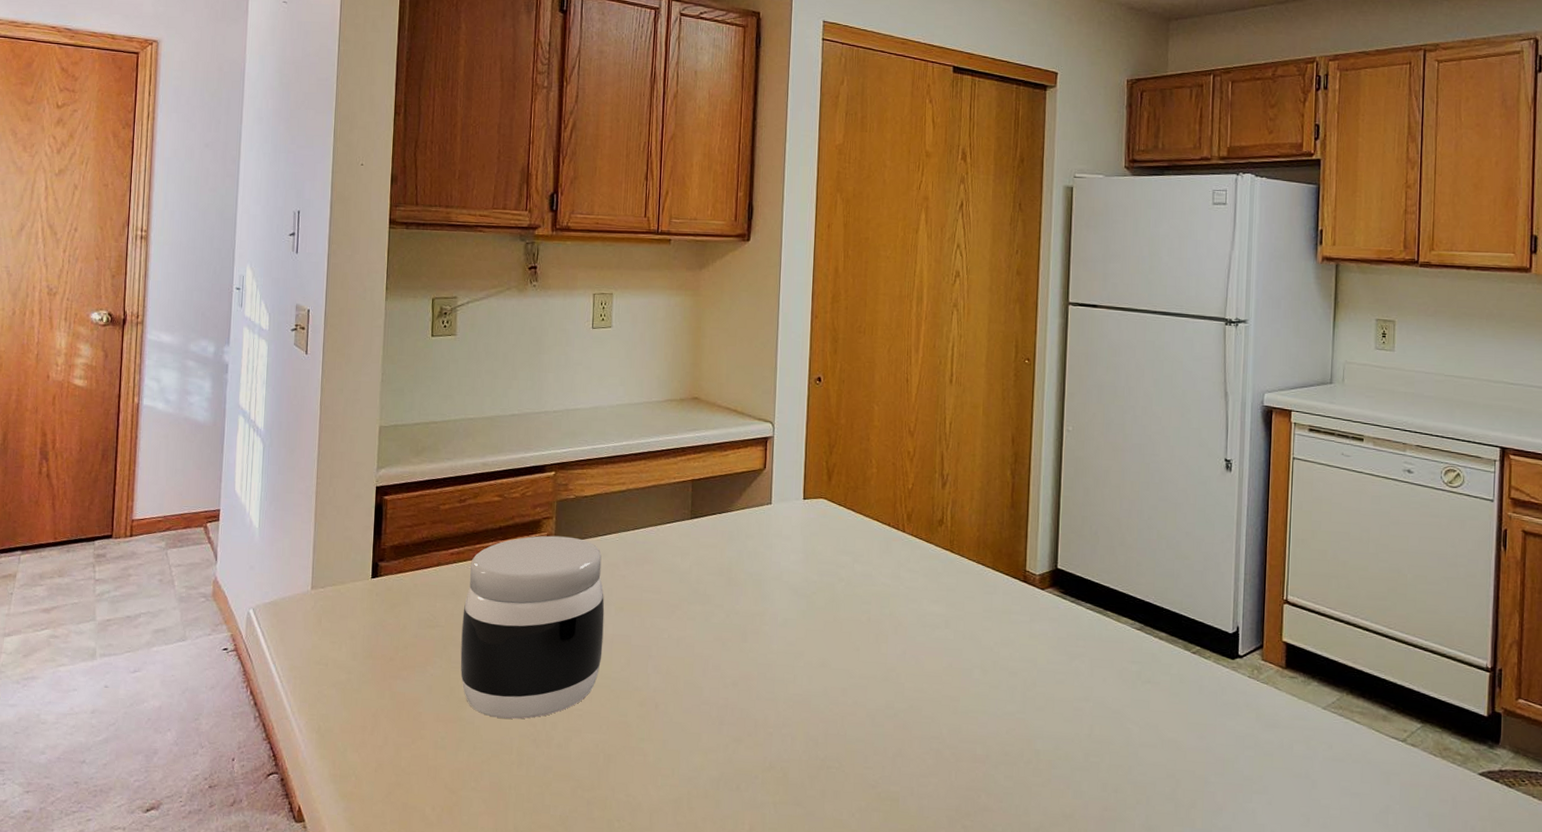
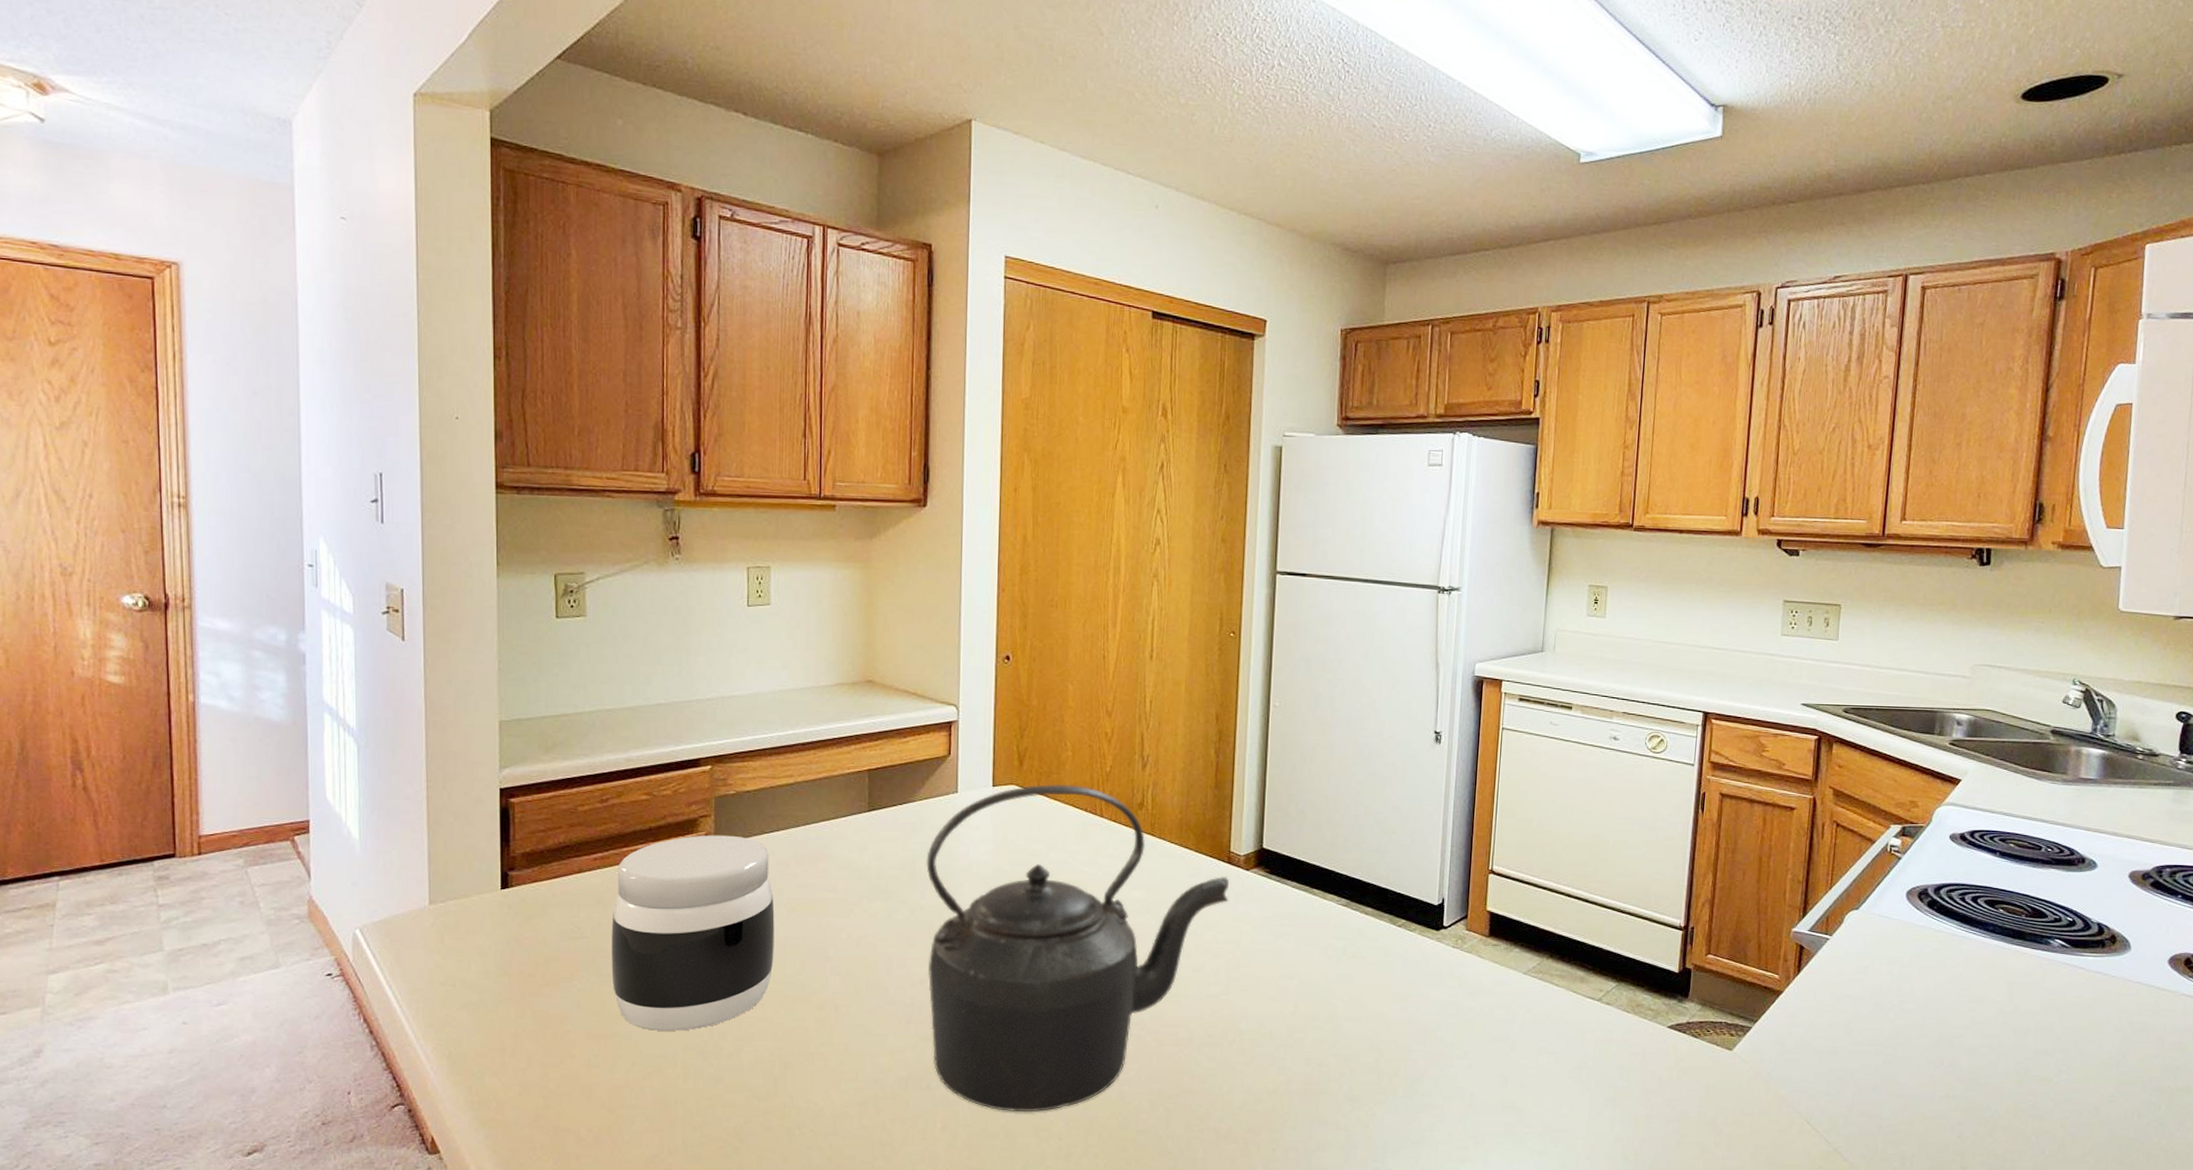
kettle: none [740,499,1026,821] -> present [926,784,1230,1113]

